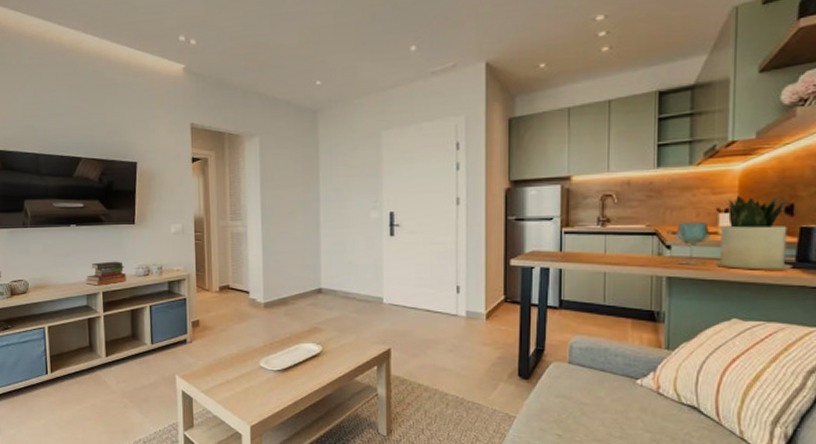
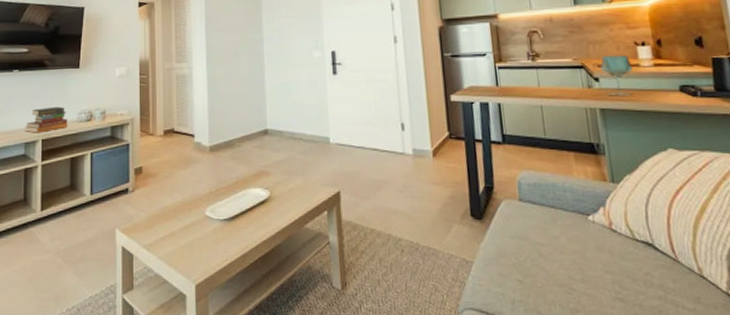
planter: present [713,195,793,272] -> none [640,28,713,101]

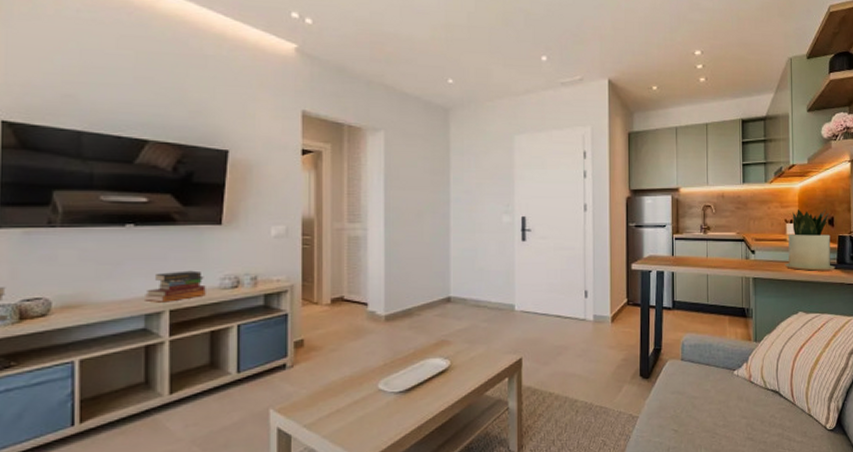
wine glass: present [600,55,633,98] -> none [757,231,782,268]
planter: none [640,28,713,101] -> present [784,209,836,272]

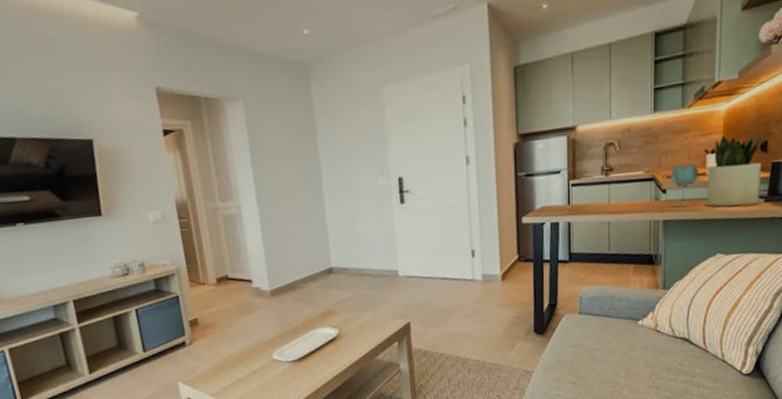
books: present [145,270,206,303] -> none [48,262,101,294]
wine glass: none [757,231,782,268] -> present [670,164,700,208]

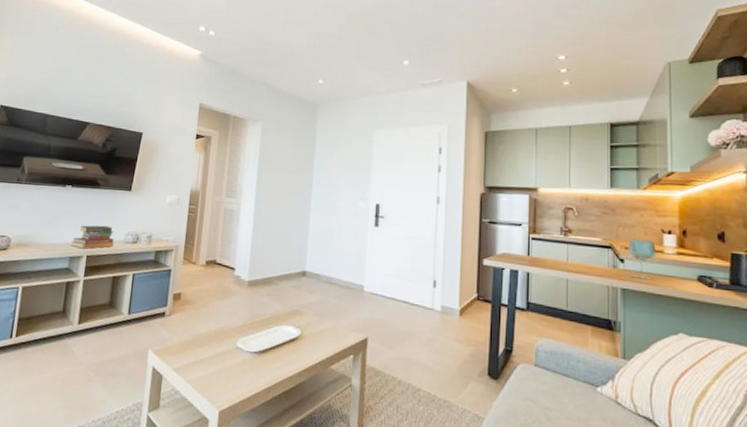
books: none [48,262,101,294] -> present [71,225,114,249]
planter: present [702,132,766,208] -> none [660,220,728,292]

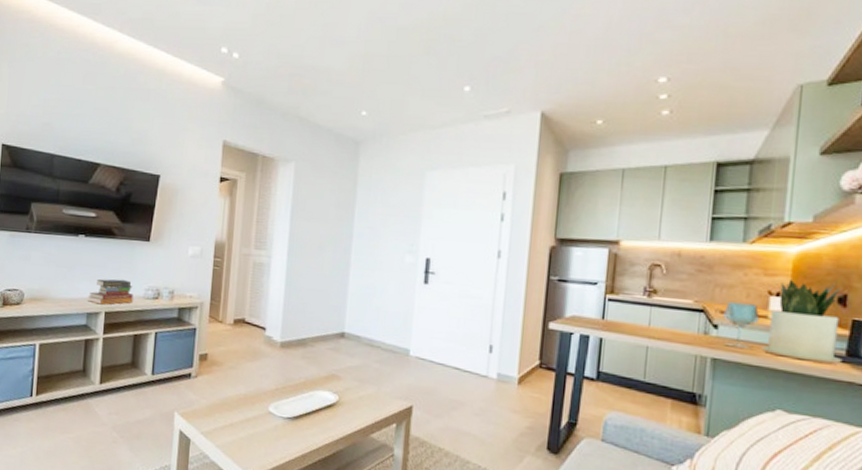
planter: none [660,220,728,292] -> present [761,280,843,365]

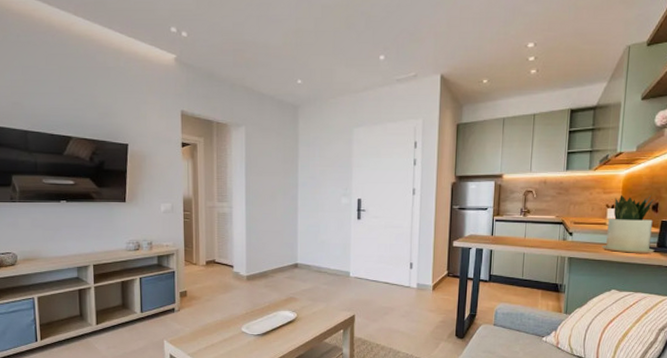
books: present [88,278,133,305] -> none [76,236,117,259]
wine glass: present [723,302,760,351] -> none [576,215,601,249]

